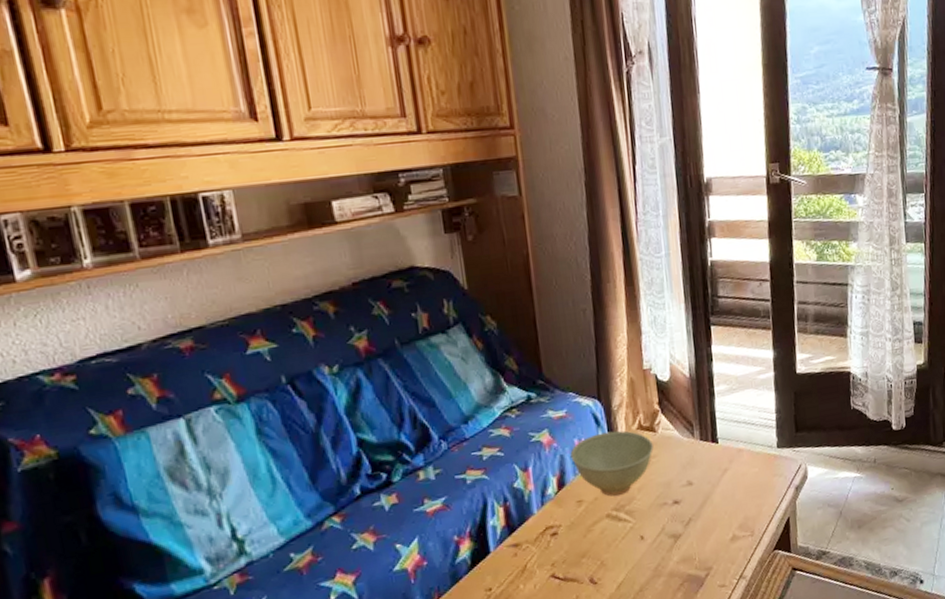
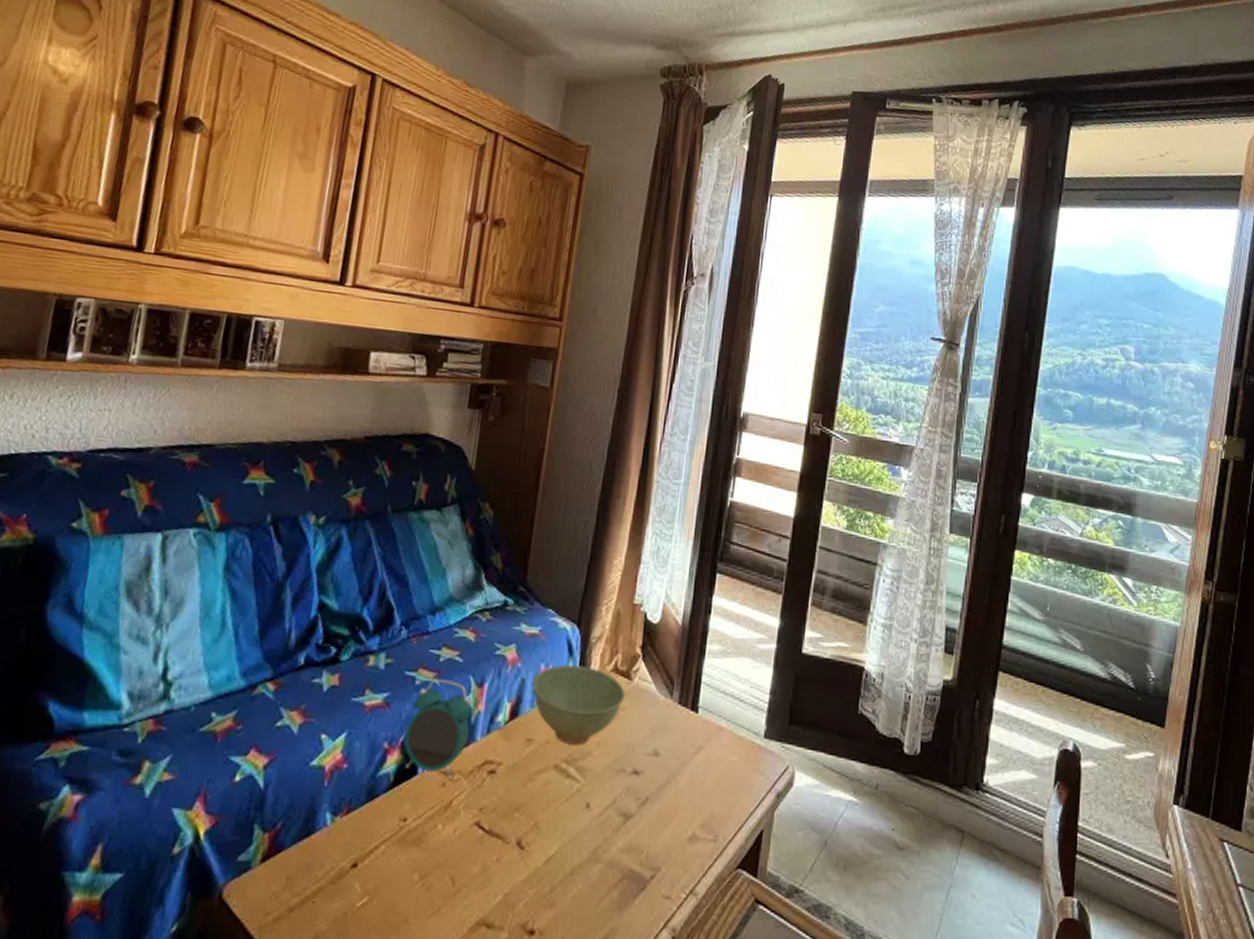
alarm clock: none [469,472,527,552] -> present [404,678,472,781]

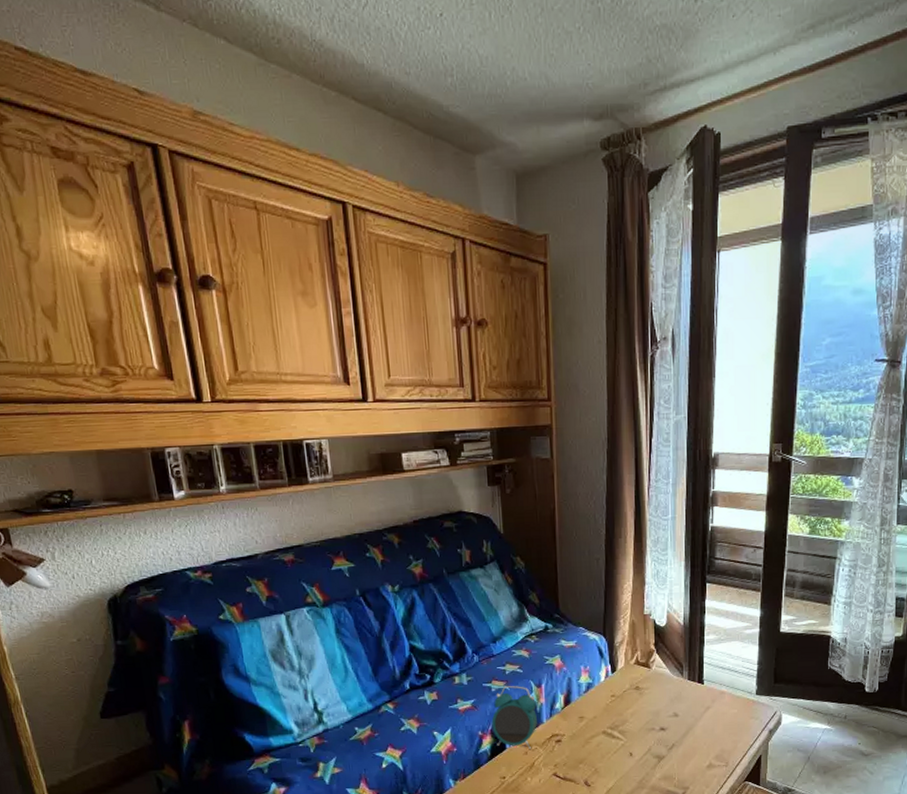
bowl: present [532,664,625,745] -> none [577,663,647,717]

